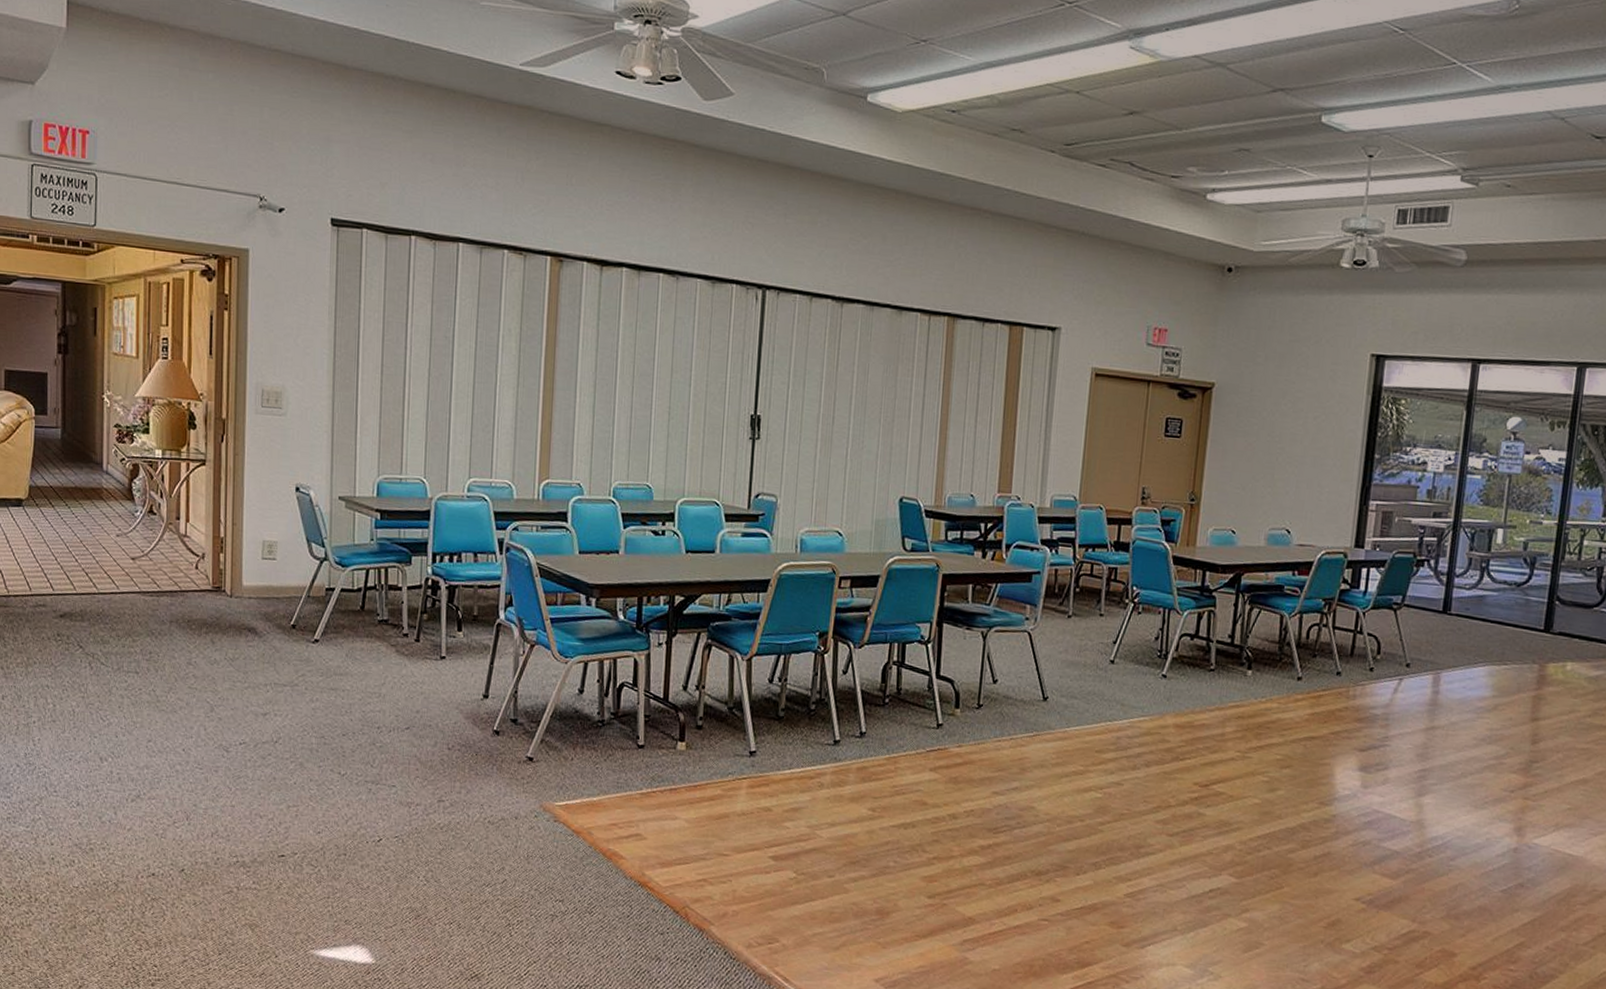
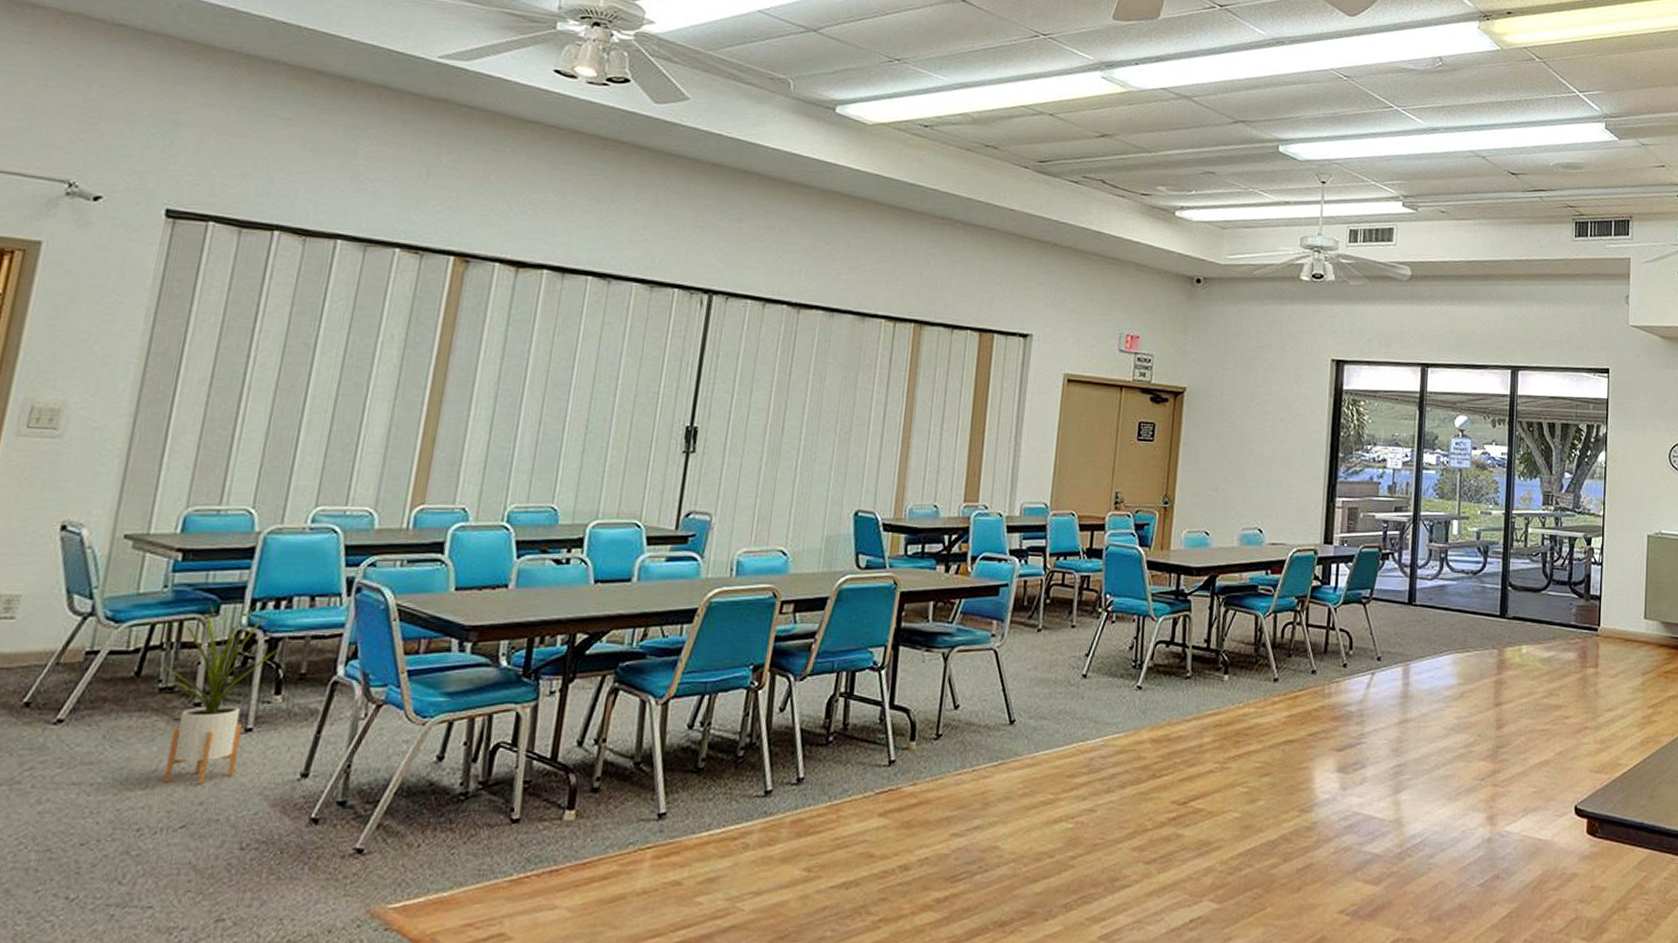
house plant: none [375,554,456,698] -> present [154,600,282,785]

